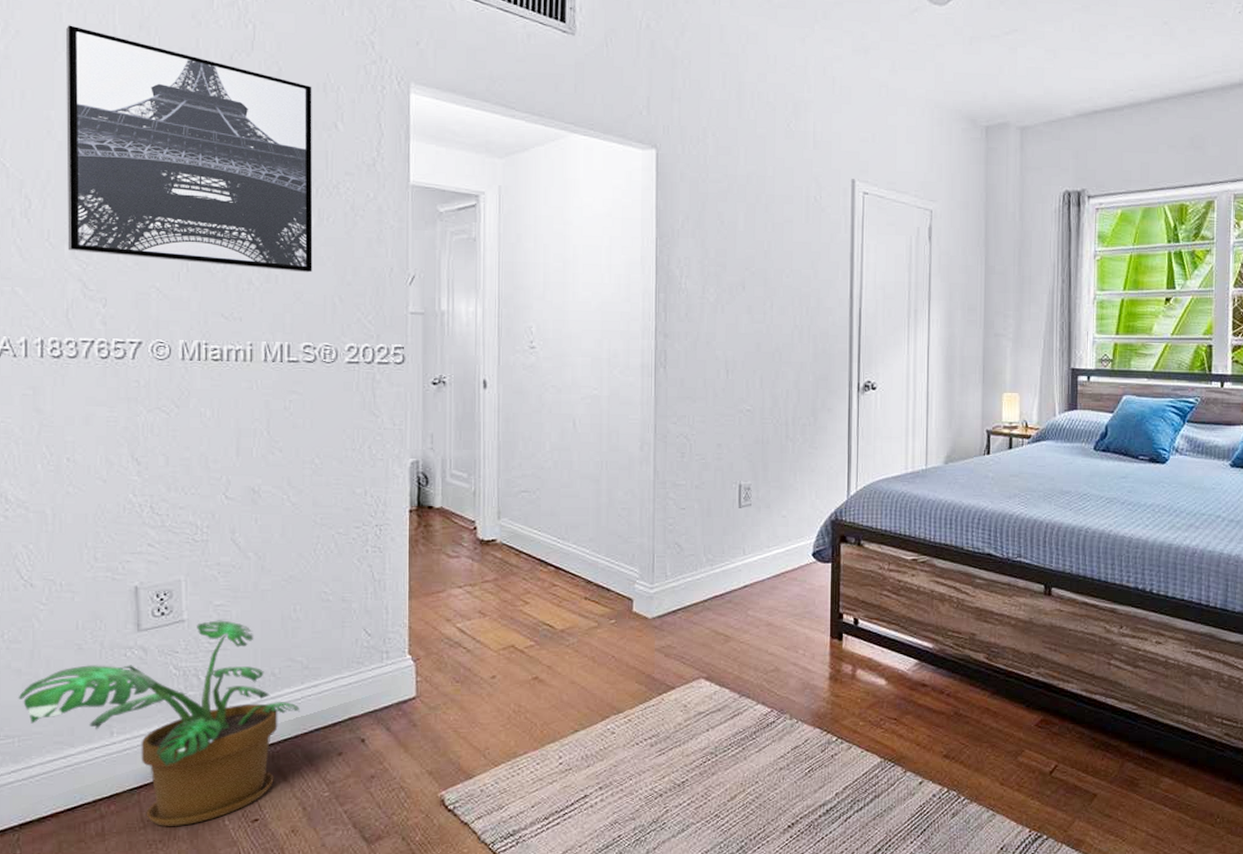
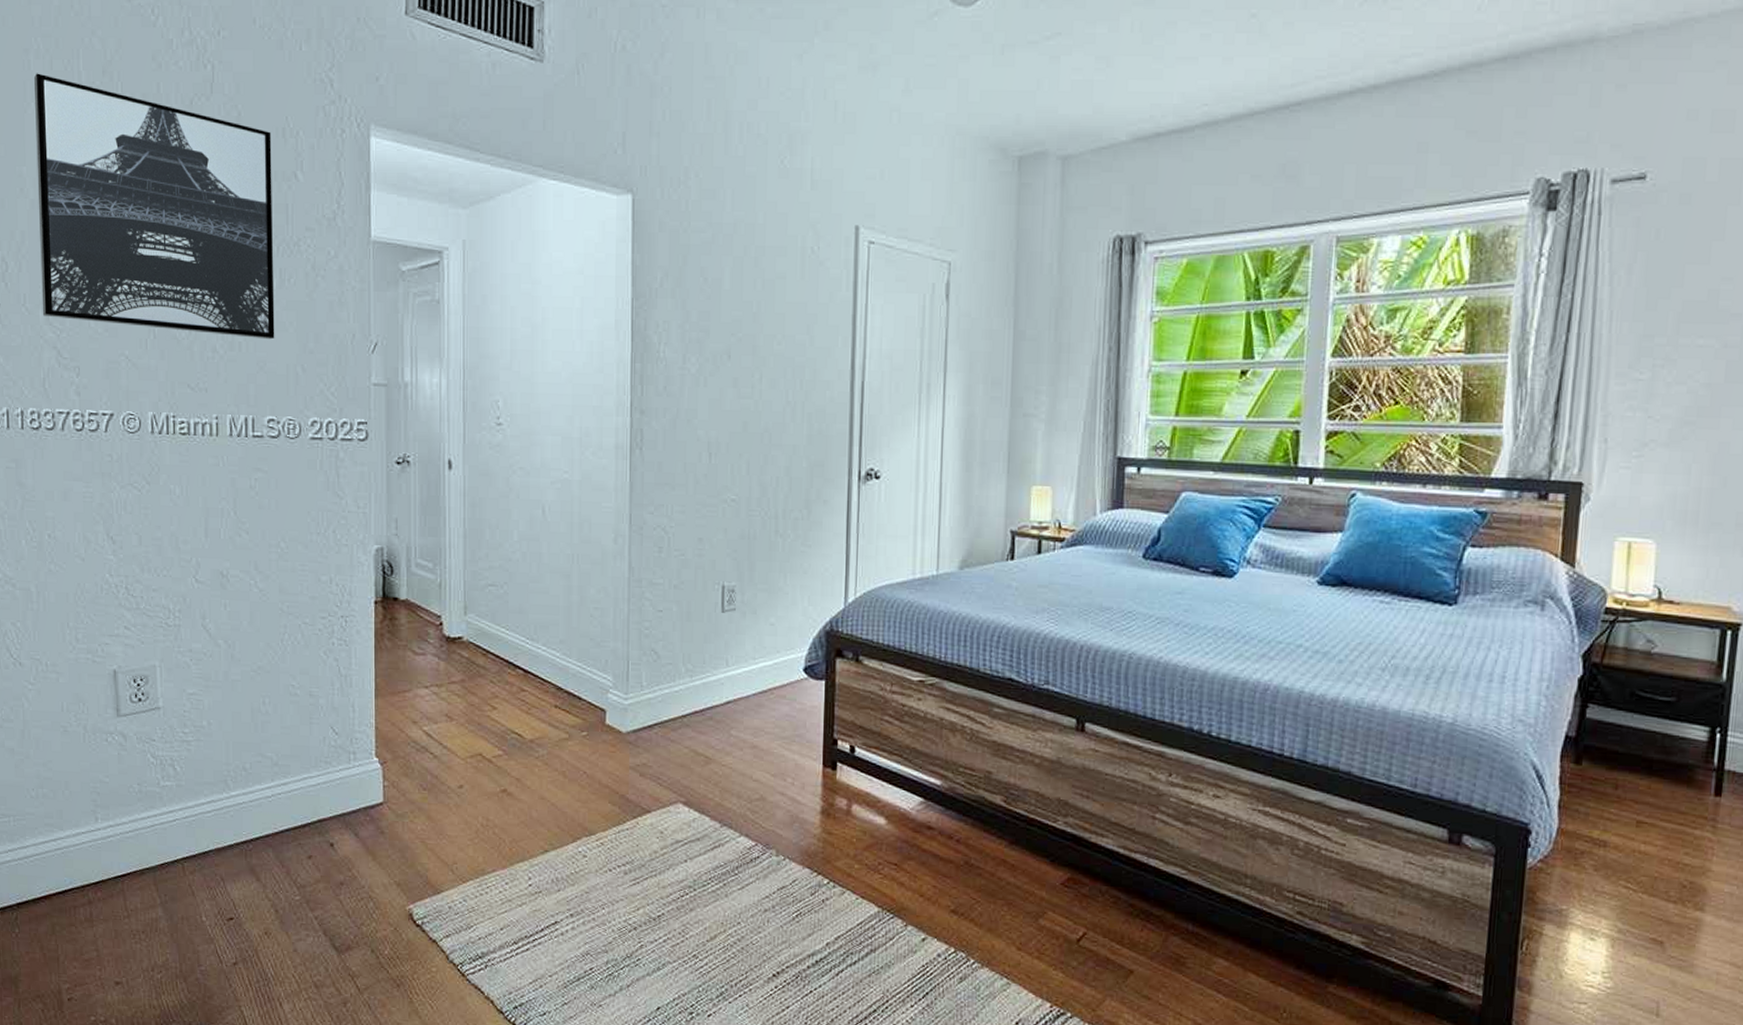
potted plant: present [18,620,300,827] -> none [12,709,270,919]

